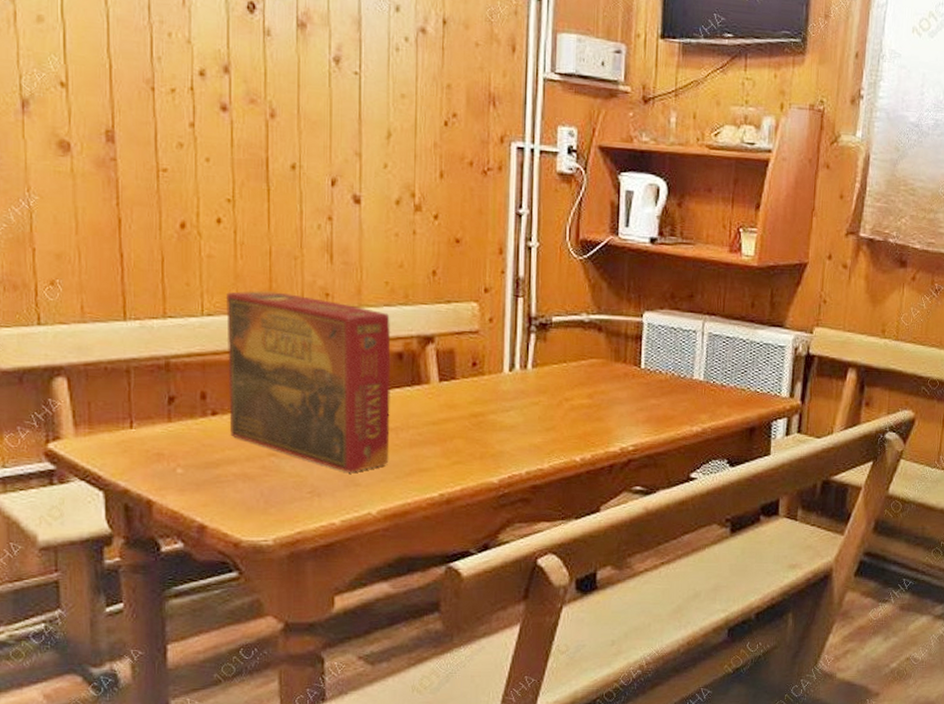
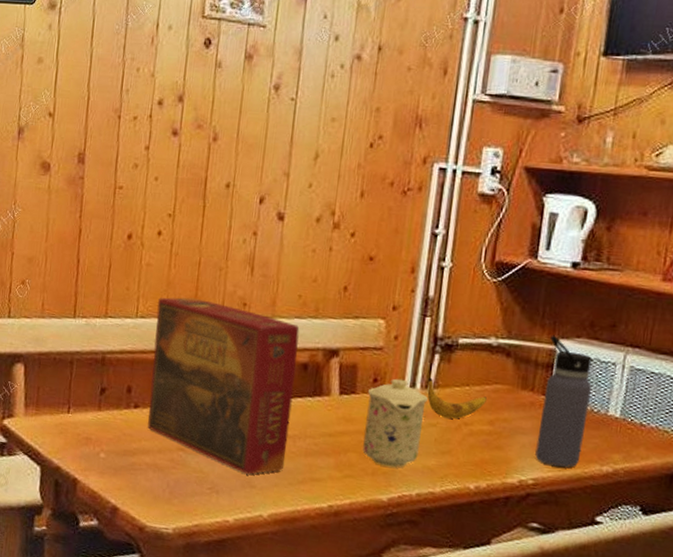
mug: none [467,360,528,449] -> present [363,378,428,468]
banana: none [526,357,584,396] -> present [427,377,487,419]
water bottle: none [633,308,678,431] -> present [535,335,592,468]

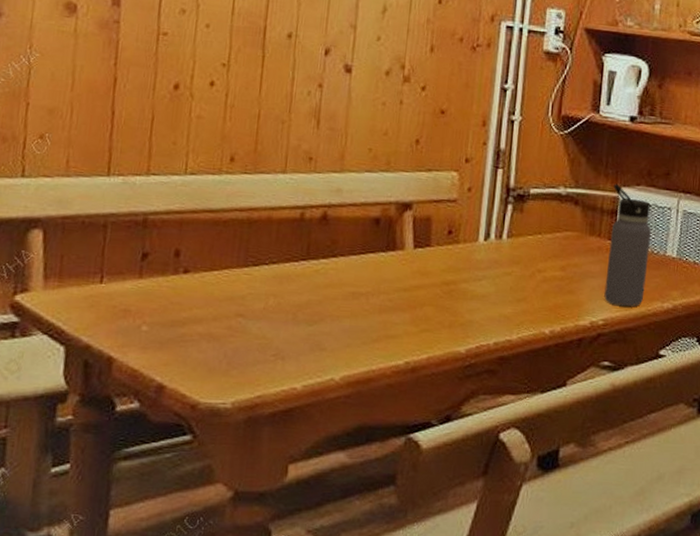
board game: present [147,297,300,474] -> none [200,152,371,336]
mug: present [363,378,428,468] -> none [439,229,502,318]
banana: present [427,377,487,419] -> none [501,227,558,267]

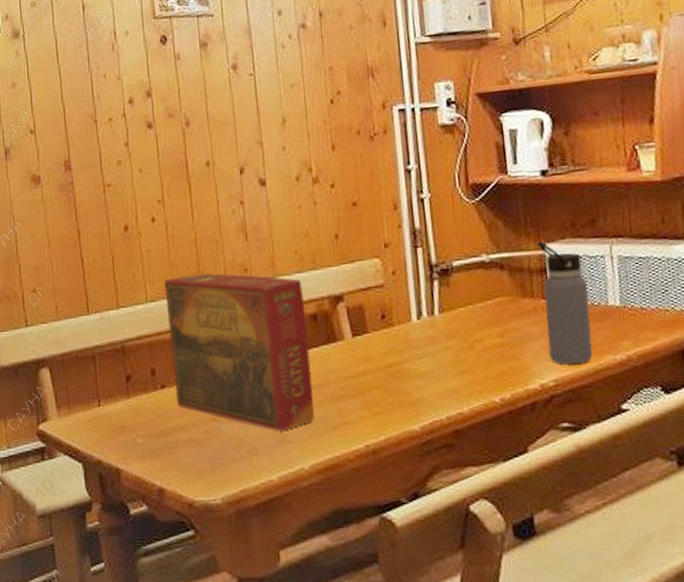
board game: none [200,152,371,336] -> present [163,273,314,431]

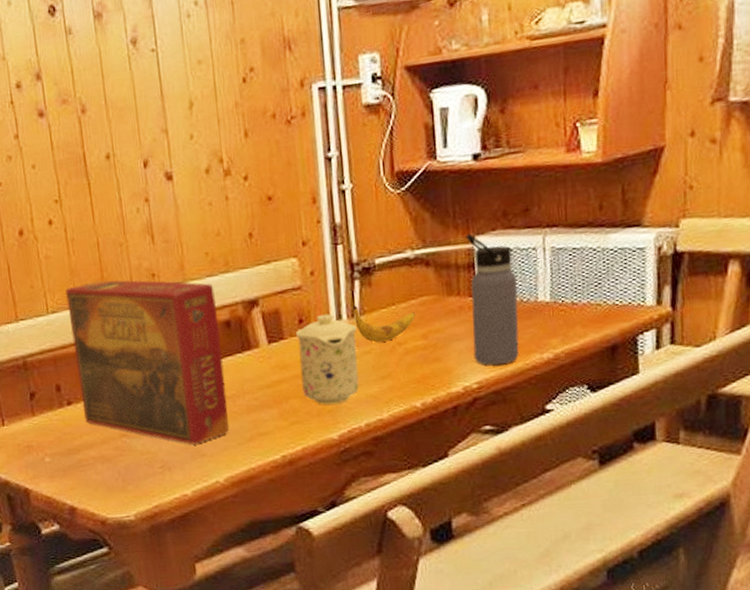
mug: none [378,310,440,397] -> present [295,313,359,405]
banana: none [432,303,492,339] -> present [352,305,415,343]

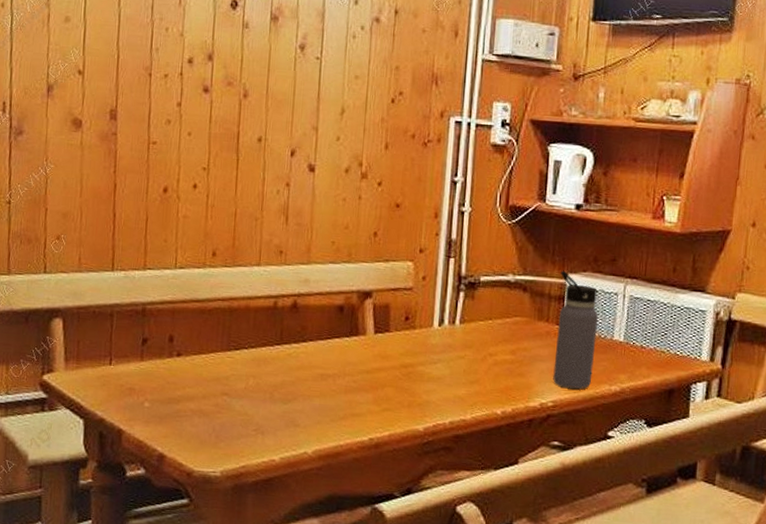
board game: present [65,280,229,444] -> none [191,247,335,414]
mug: present [295,313,359,405] -> none [398,316,455,399]
banana: present [352,305,415,343] -> none [454,313,508,351]

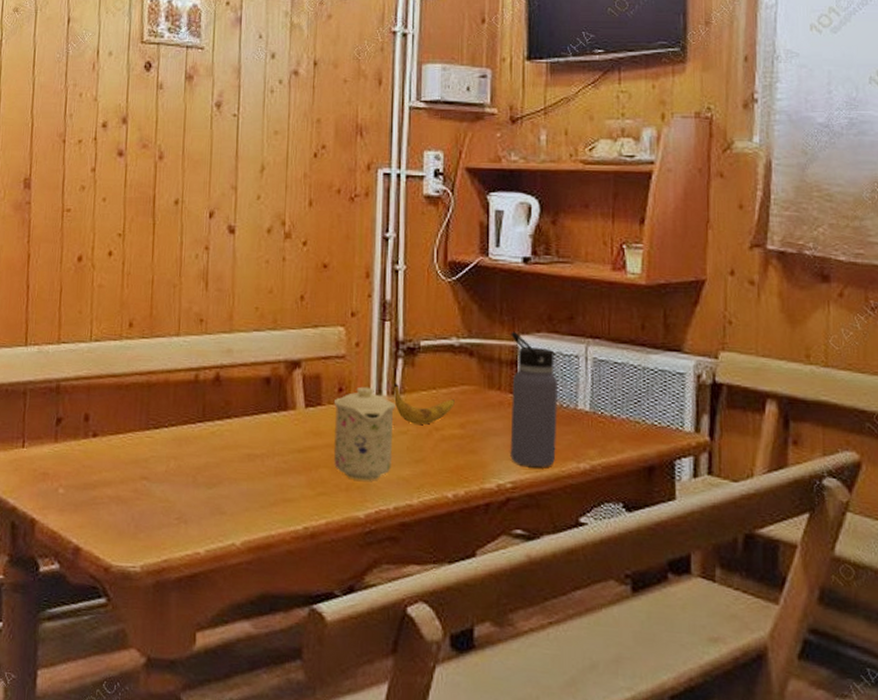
mug: none [398,316,455,399] -> present [333,386,395,481]
banana: none [454,313,508,351] -> present [393,383,455,425]

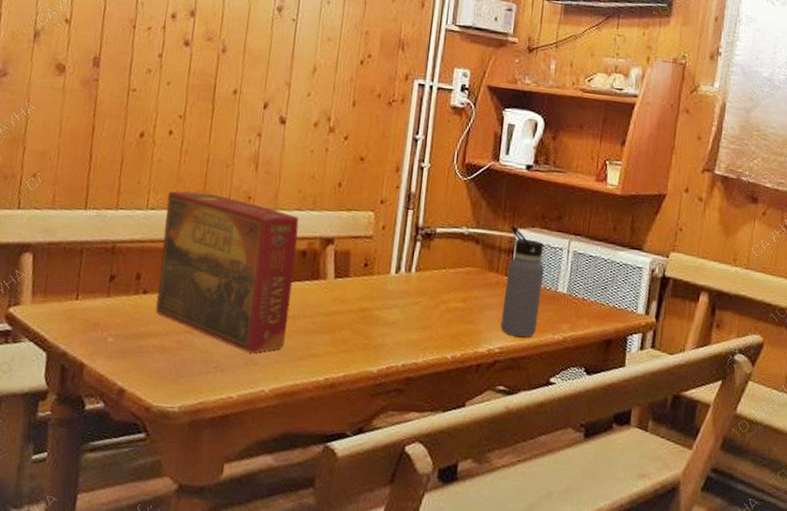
board game: none [108,317,260,500] -> present [156,191,299,353]
mug: present [333,386,395,481] -> none [355,263,411,342]
banana: present [393,383,455,425] -> none [410,262,460,298]

